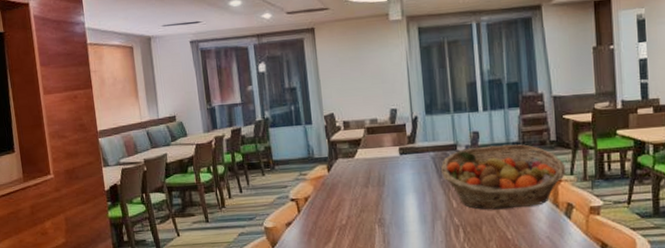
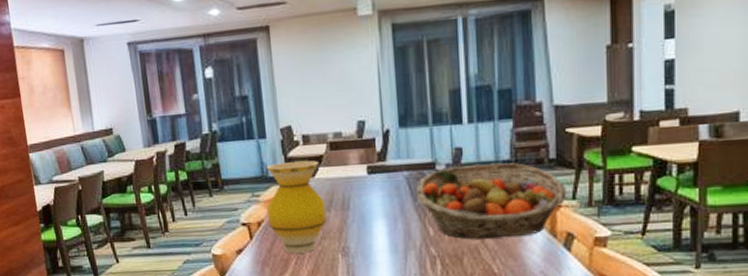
vase: none [312,143,365,225] -> present [266,160,327,254]

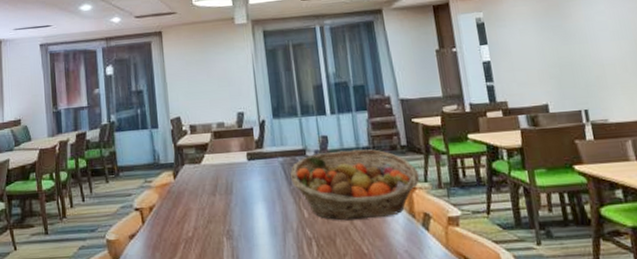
vase: present [266,160,327,254] -> none [158,148,213,238]

